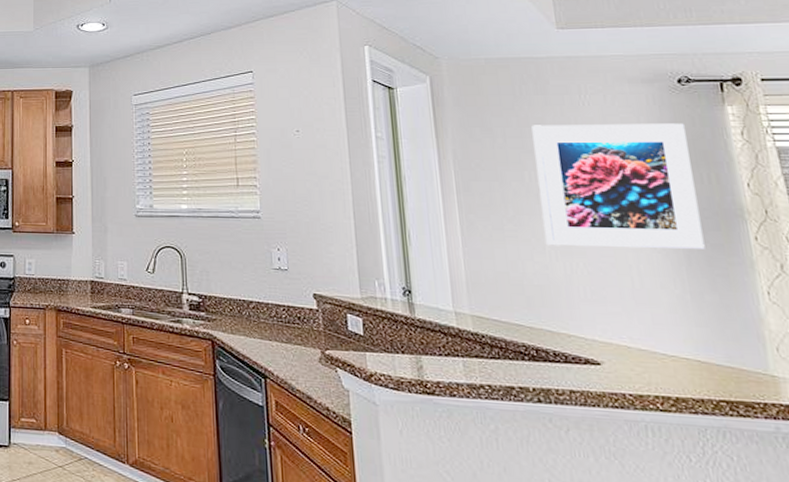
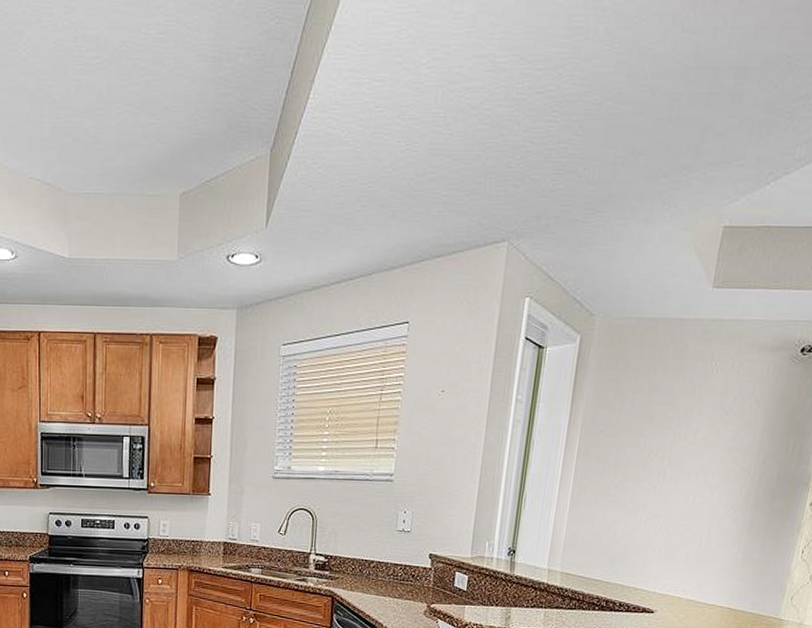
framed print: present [531,123,705,250] -> none [640,391,791,514]

